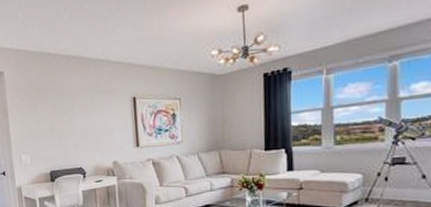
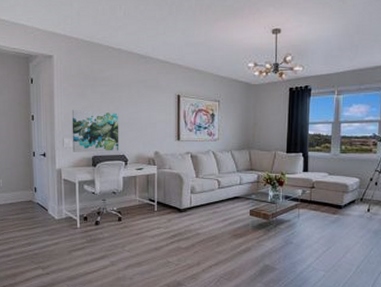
wall art: none [26,123,77,169] -> present [71,109,119,152]

